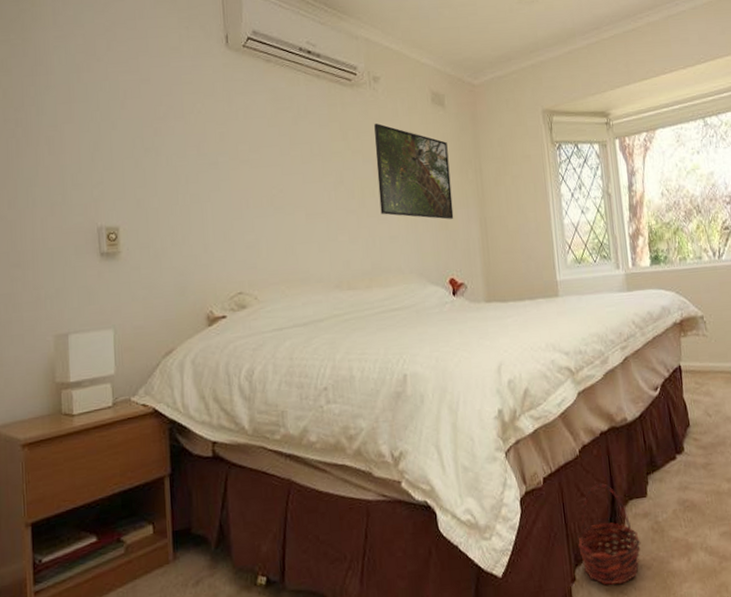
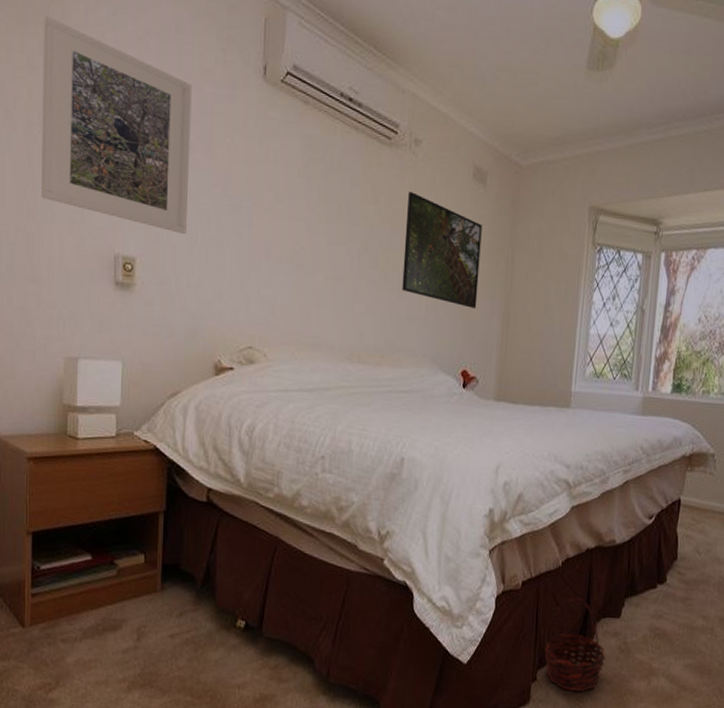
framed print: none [14,23,167,198] -> present [41,16,192,235]

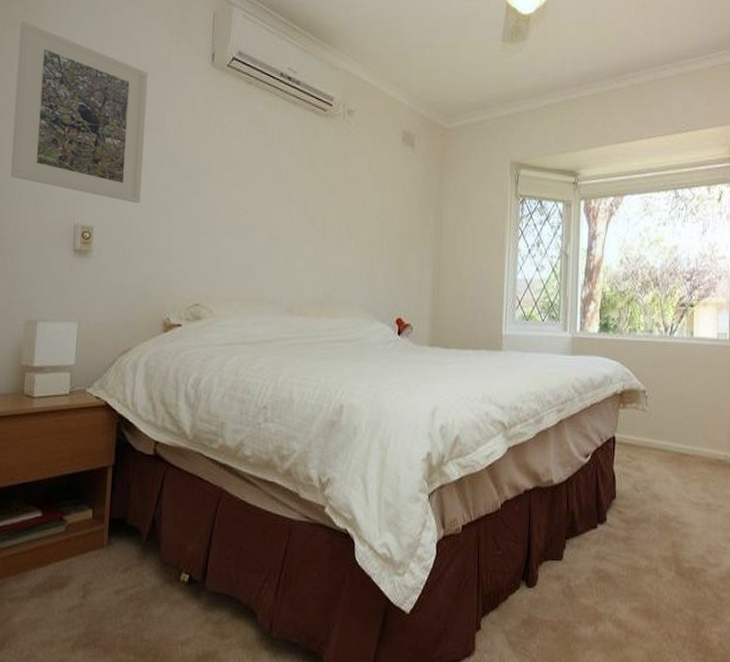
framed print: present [402,192,482,308] -> none [338,156,412,260]
basket: present [544,596,606,691] -> none [487,539,550,640]

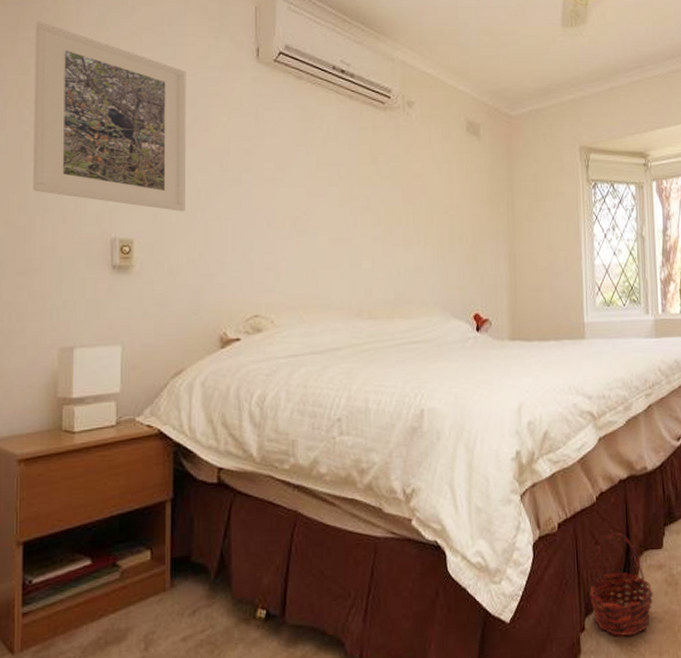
basket: none [487,539,550,640] -> present [589,531,654,637]

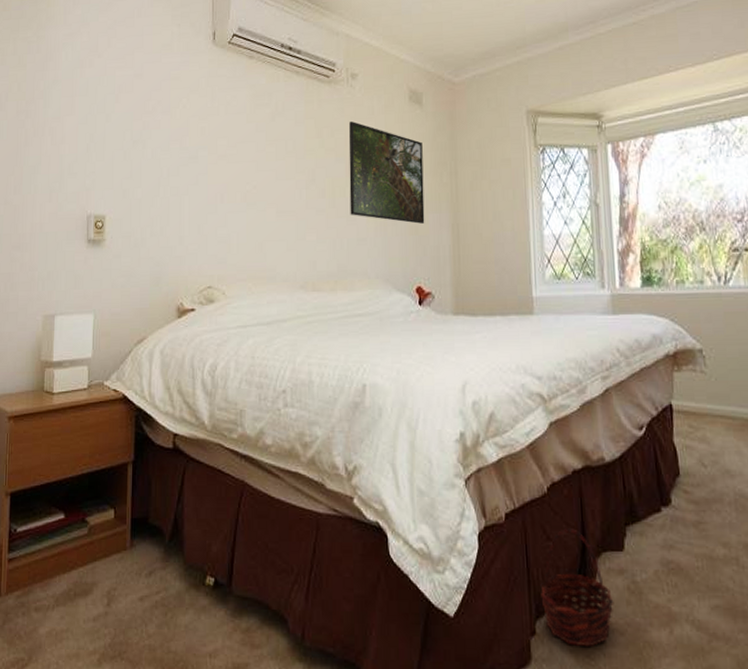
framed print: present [33,21,187,212] -> none [26,22,152,189]
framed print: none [405,150,482,253] -> present [348,121,425,224]

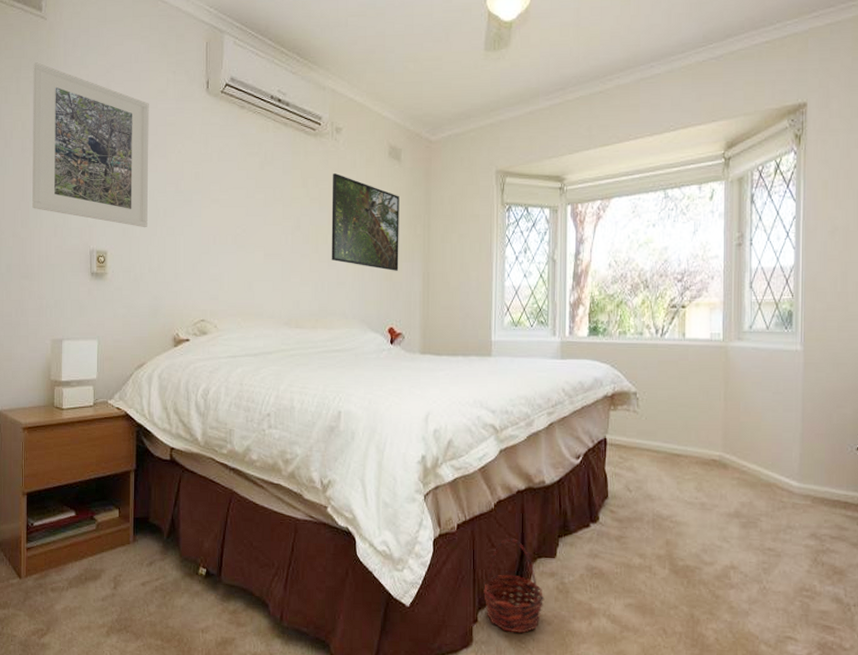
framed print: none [26,22,152,189] -> present [32,62,149,228]

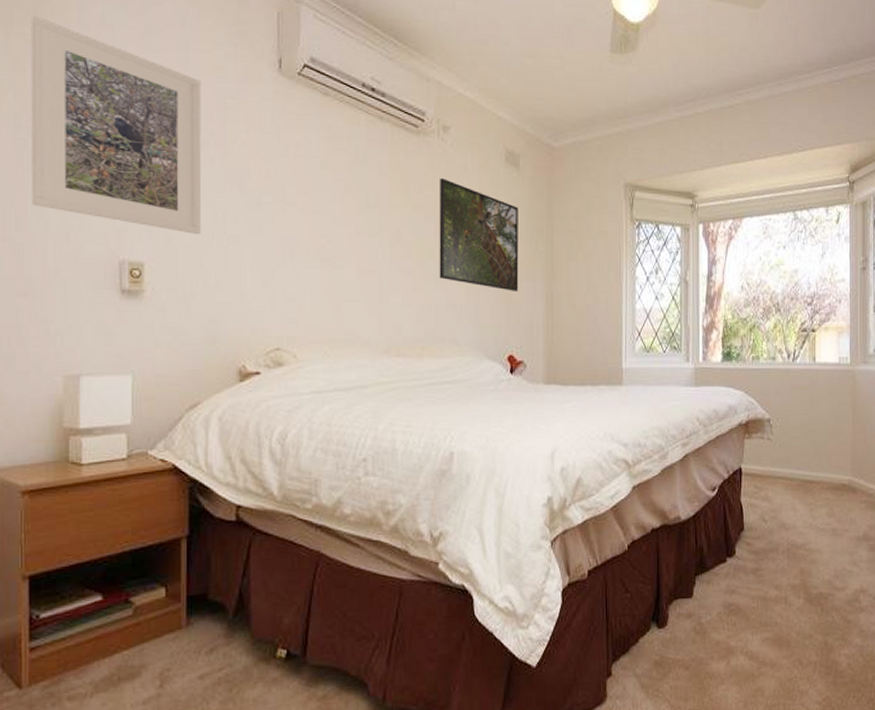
basket: present [483,537,545,633] -> none [618,579,682,682]

